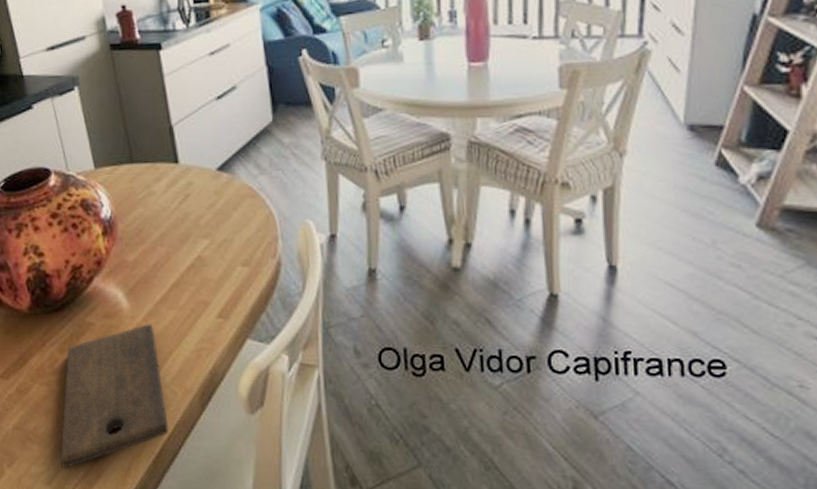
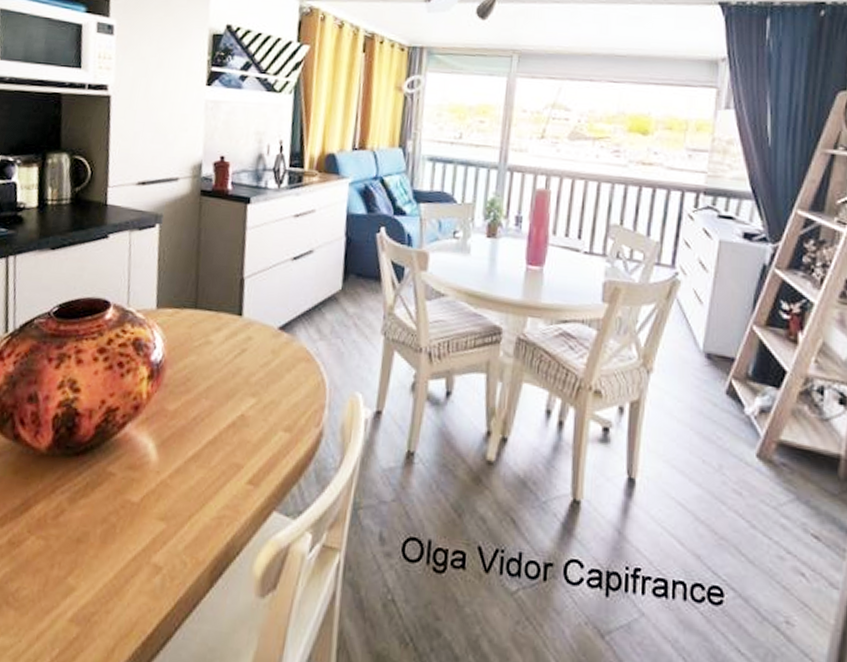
cutting board: present [59,323,169,469] -> none [35,481,178,644]

